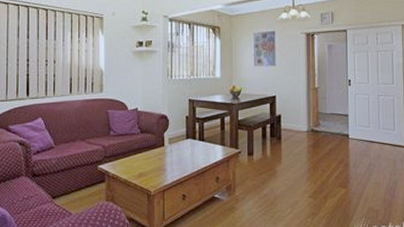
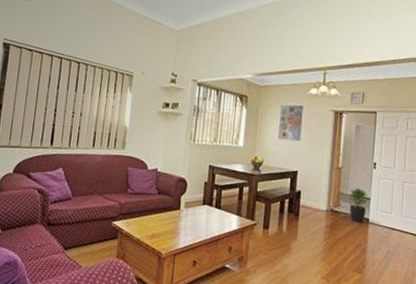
potted plant: none [325,105,346,140] -> present [346,187,368,224]

